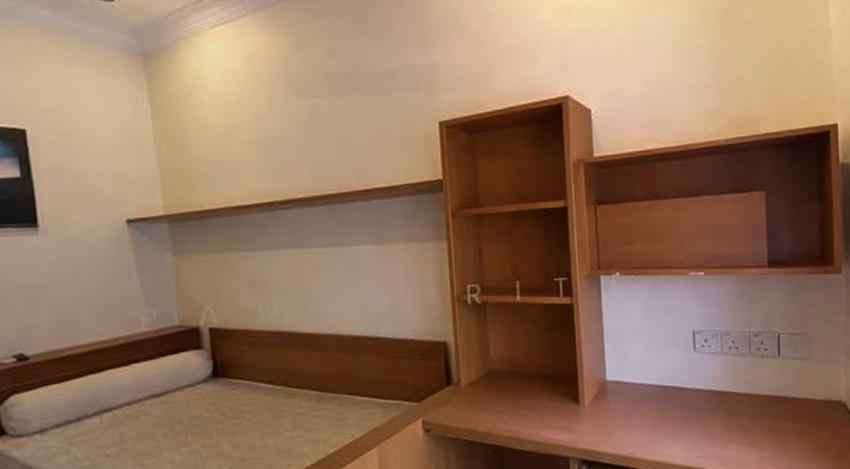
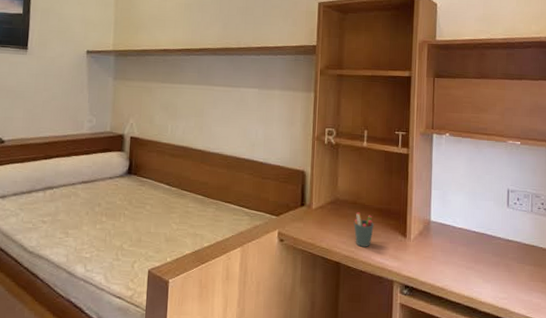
pen holder: none [514,383,540,424] -> present [353,212,374,247]

